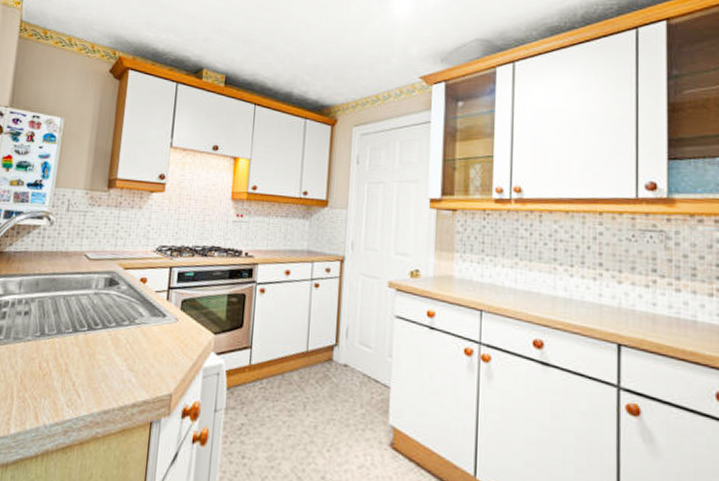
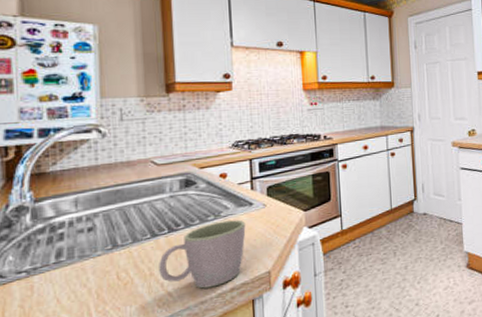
mug: none [73,328,156,399] -> present [159,219,246,289]

